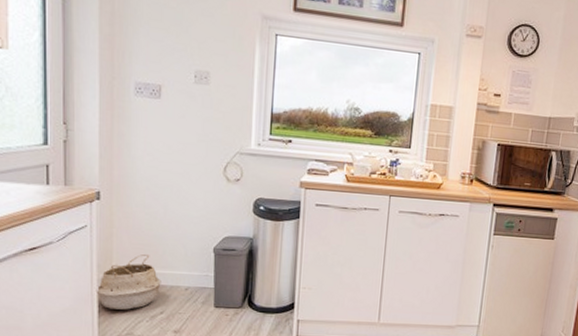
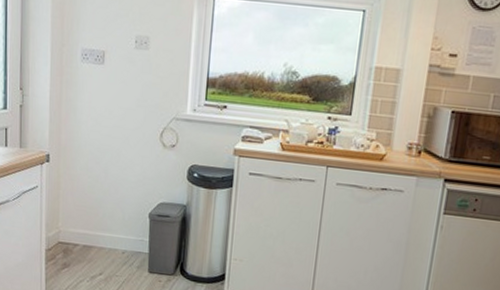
woven basket: present [95,254,161,310] -> none [44,216,101,269]

